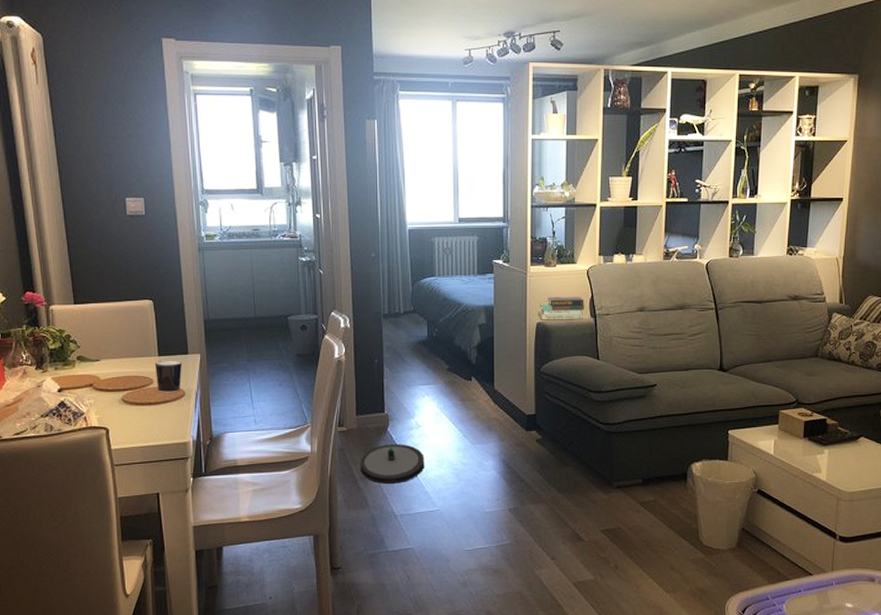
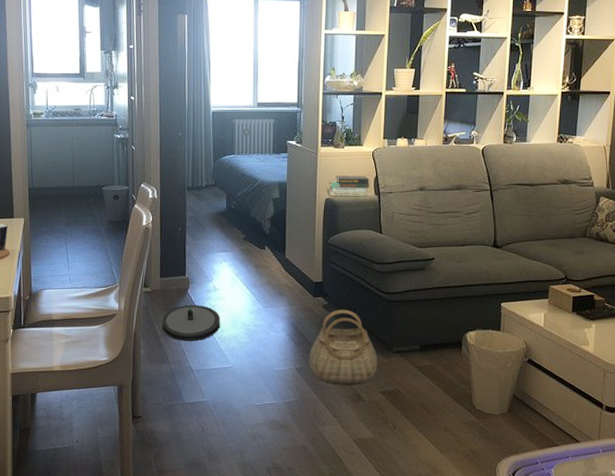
basket: none [522,443,598,524] -> present [308,309,378,384]

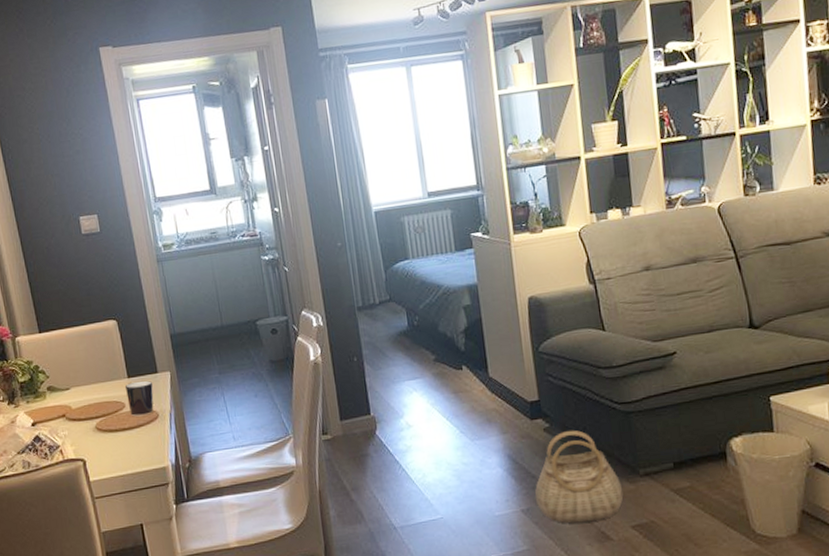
robot vacuum: present [162,305,220,341] -> none [350,447,421,494]
books: present [326,175,369,197] -> none [528,262,581,294]

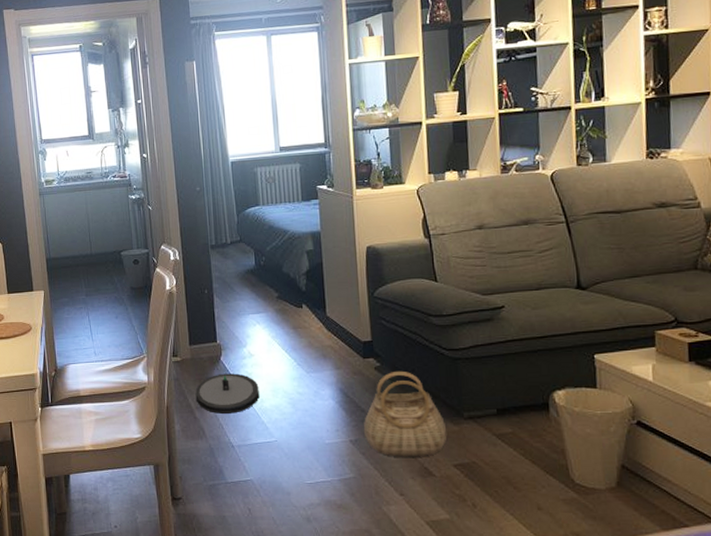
mug: present [124,380,154,418] -> none [4,297,29,329]
robot vacuum: none [350,447,421,494] -> present [195,373,260,414]

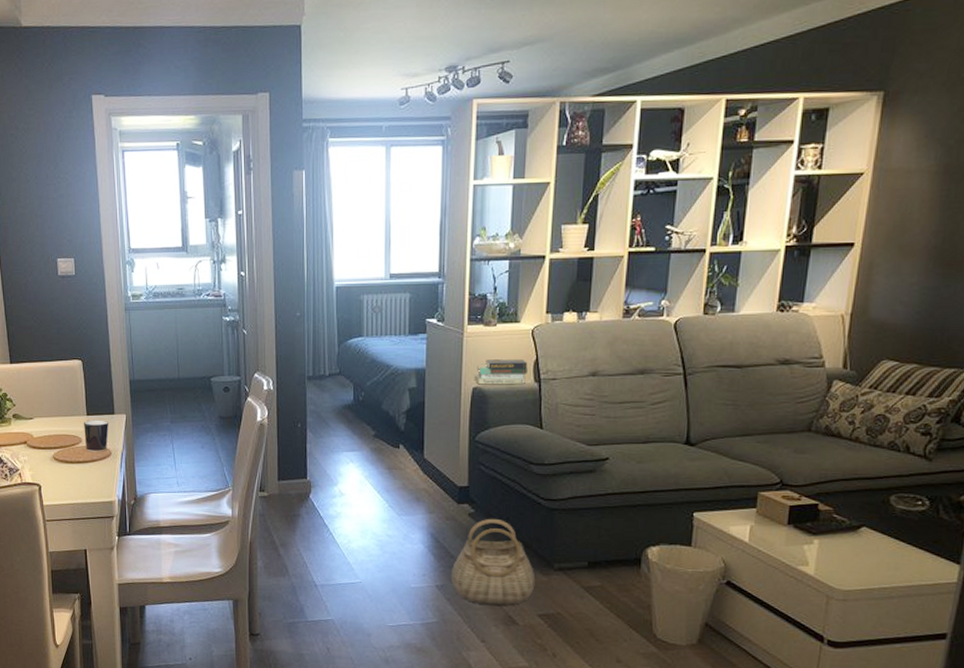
mug: none [4,297,29,329] -> present [83,419,109,453]
robot vacuum: present [195,373,260,414] -> none [281,511,347,553]
books: none [367,218,417,244] -> present [474,359,528,385]

